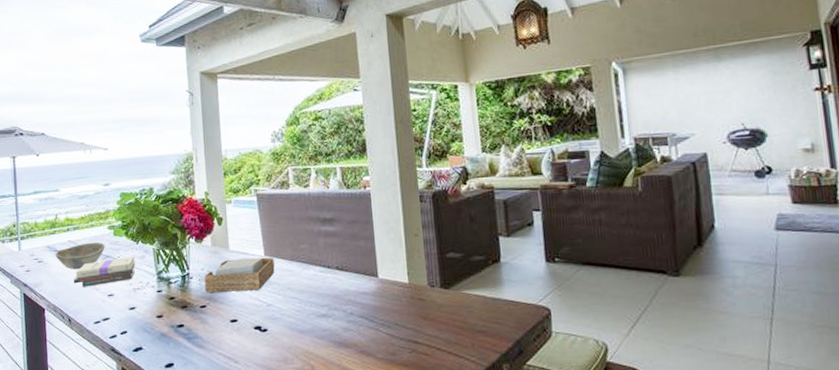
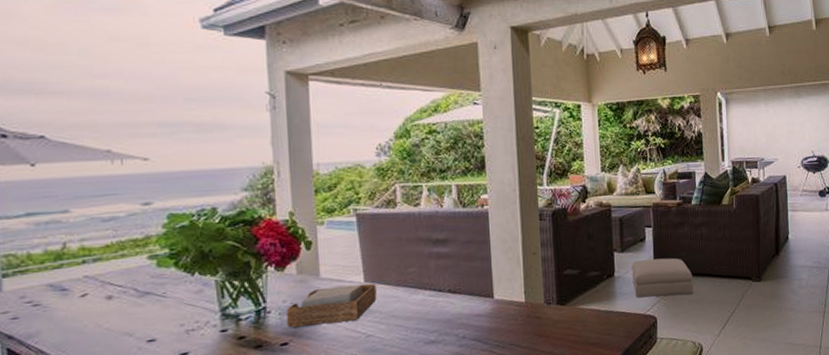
bowl: present [55,242,105,269] -> none [62,276,143,312]
books: present [73,256,136,287] -> none [91,290,190,334]
ottoman: none [519,244,594,287] -> present [631,258,694,298]

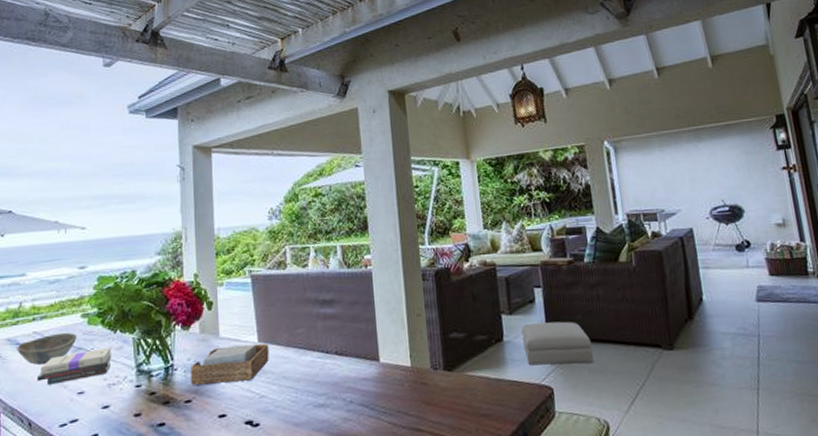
bowl: none [62,276,143,312] -> present [17,332,77,365]
books: none [91,290,190,334] -> present [36,347,112,385]

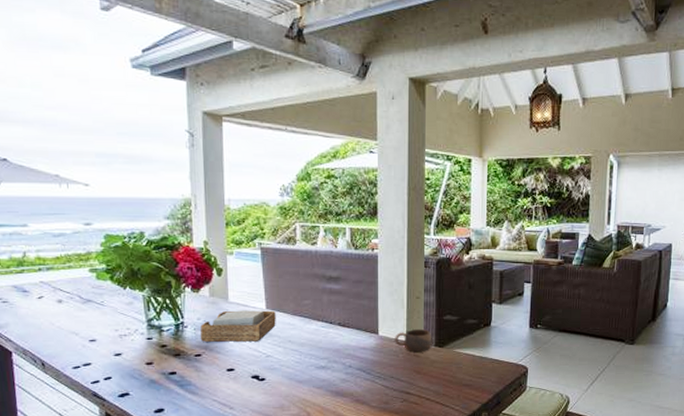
bowl: present [17,332,77,365] -> none [24,284,86,312]
books: present [36,347,112,385] -> none [46,301,122,331]
cup: none [398,350,440,379] -> present [395,328,432,351]
ottoman: present [521,321,594,366] -> none [508,313,567,350]

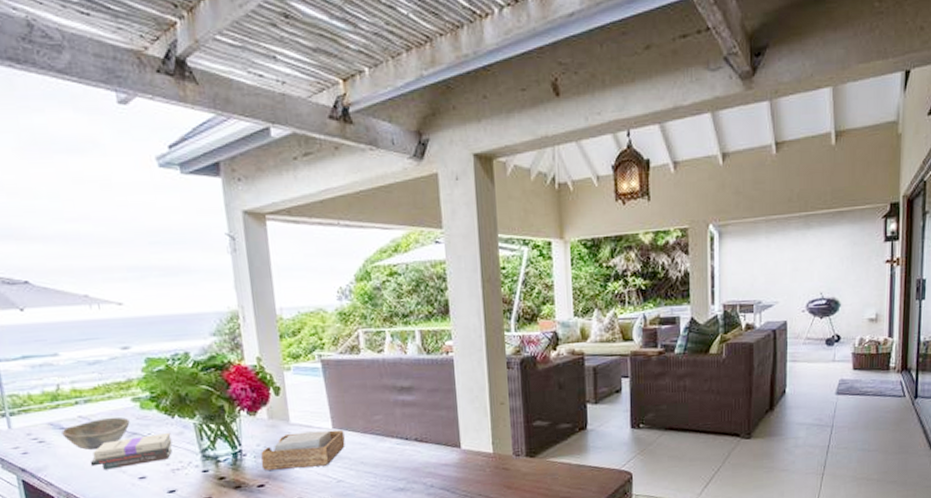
bowl: none [24,284,86,312] -> present [61,417,130,450]
books: none [46,301,122,331] -> present [89,432,173,470]
cup: present [395,328,432,351] -> none [479,438,522,465]

